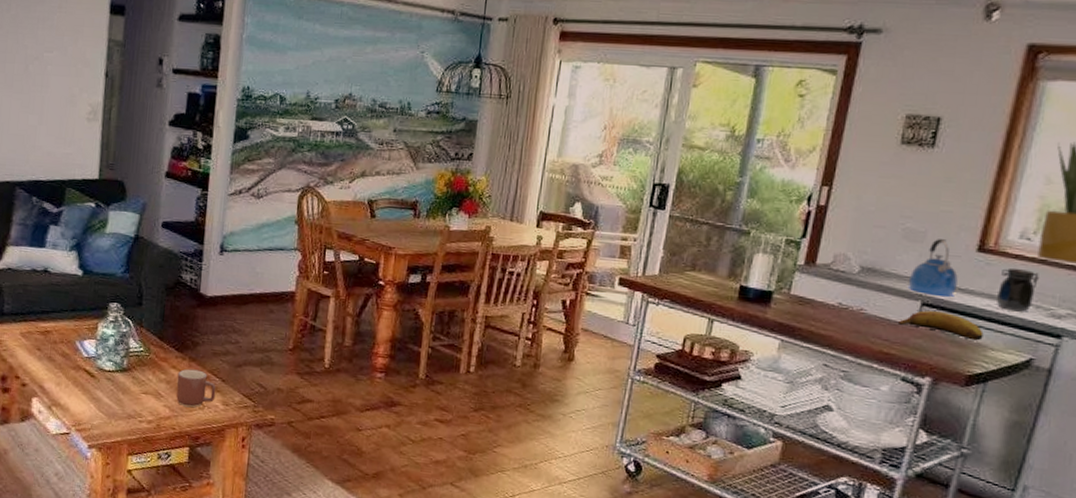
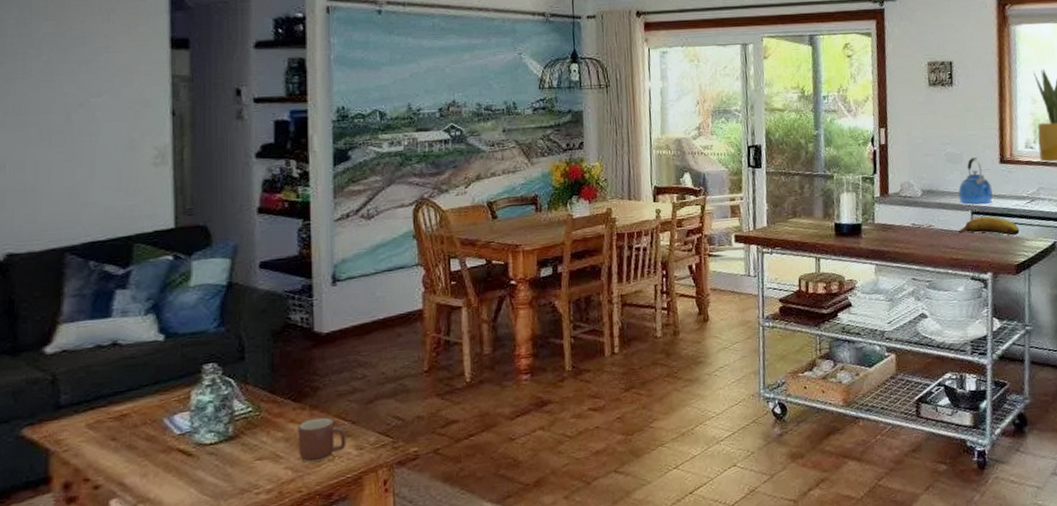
jar: present [997,267,1039,312] -> none [1020,171,1046,207]

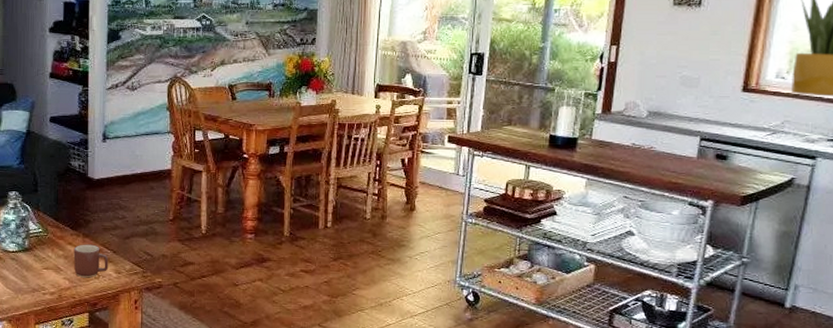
kettle: present [958,158,993,205] -> none [689,83,728,132]
fruit: present [958,216,1020,236] -> none [682,144,753,167]

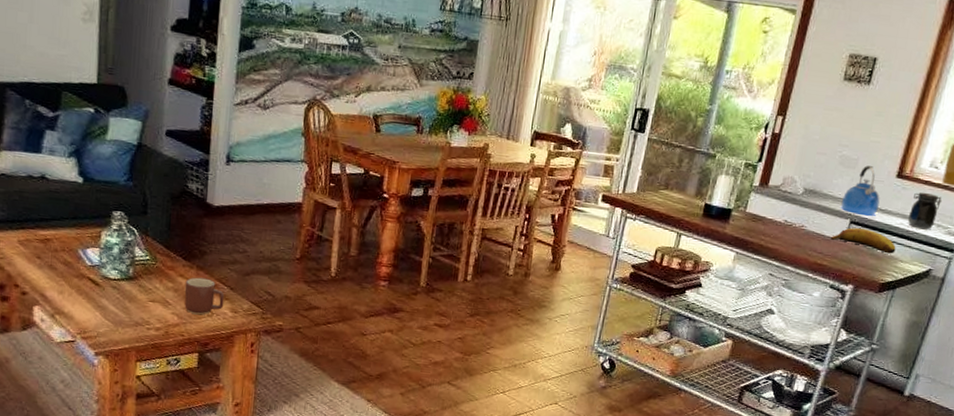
fruit: none [682,144,753,167] -> present [830,227,896,254]
kettle: none [689,83,728,132] -> present [841,166,880,217]
jar: none [761,103,794,140] -> present [908,192,942,230]

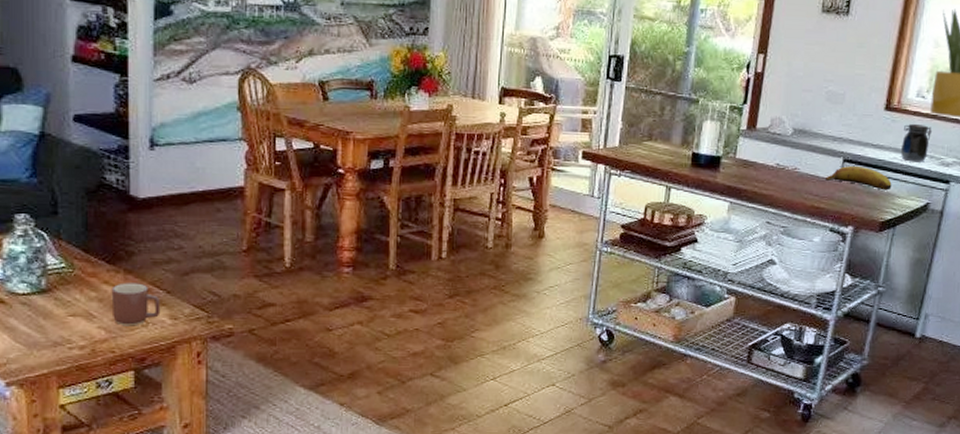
kettle: present [841,166,880,217] -> none [833,100,871,153]

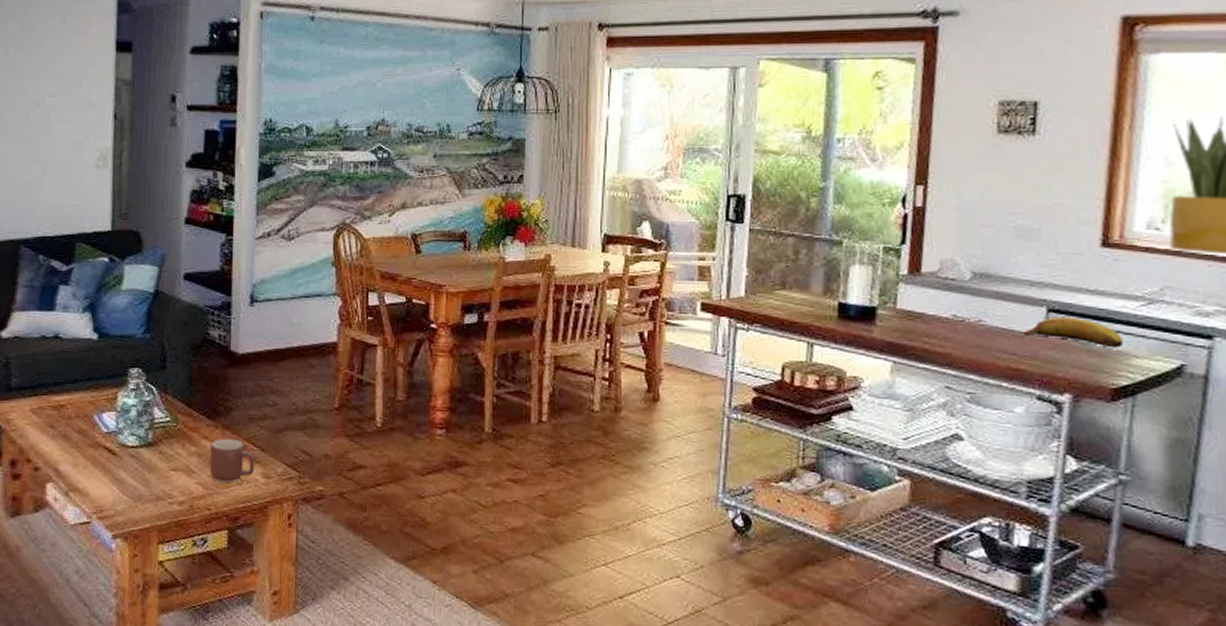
jar: present [901,123,932,162] -> none [1132,262,1176,312]

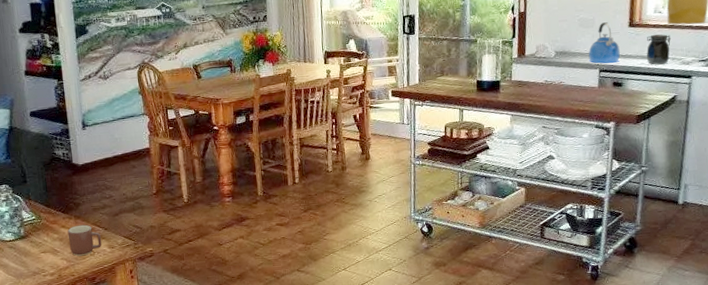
fruit: present [1022,317,1124,348] -> none [586,74,643,91]
kettle: none [1029,236,1085,301] -> present [589,22,620,64]
jar: none [1132,262,1176,312] -> present [647,34,671,65]

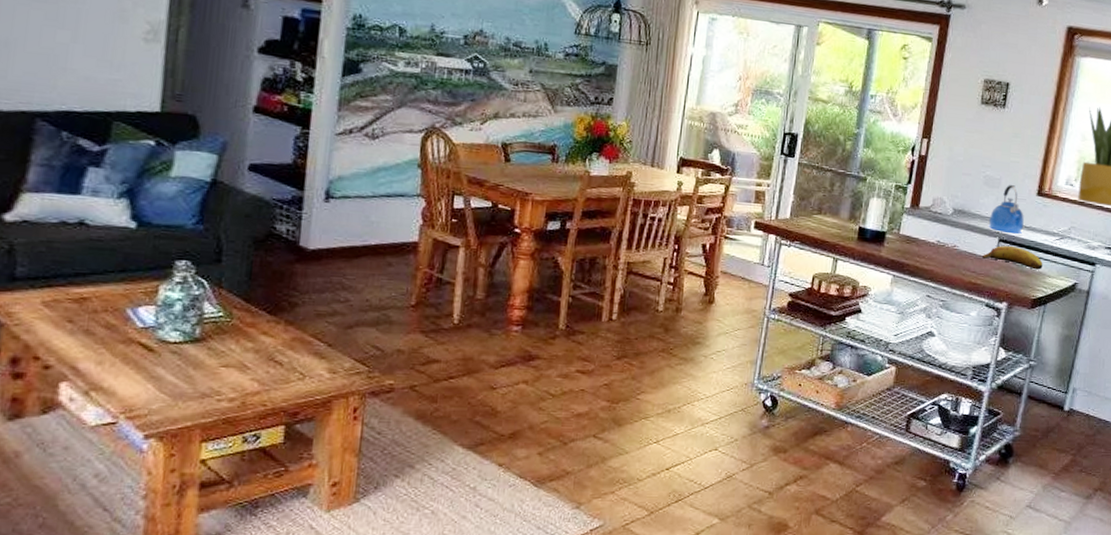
mug: present [67,224,102,256] -> none [267,334,321,379]
fruit: none [586,74,643,91] -> present [981,246,1043,270]
jar: present [647,34,671,65] -> none [1051,208,1079,245]

